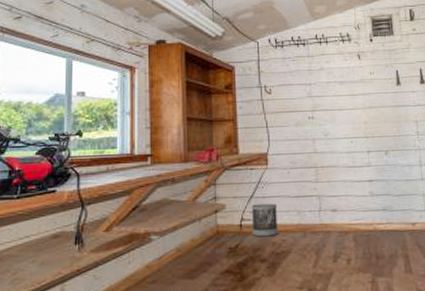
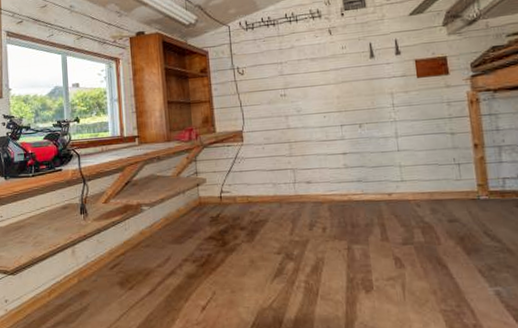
wastebasket: present [251,203,278,237] -> none [229,176,255,208]

